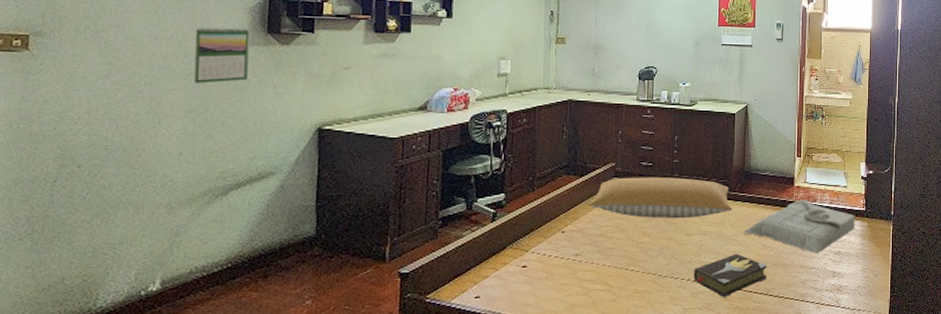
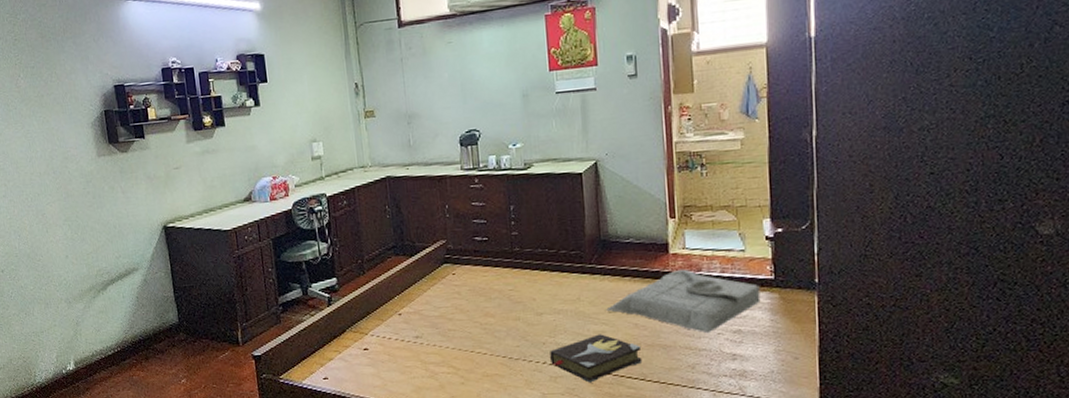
calendar: present [194,26,250,84] -> none [56,142,101,195]
pillow: present [587,176,733,219] -> none [421,251,590,297]

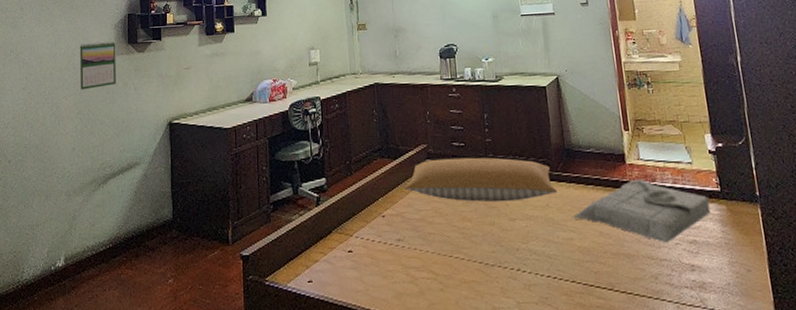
calendar: none [56,142,101,195] -> present [79,41,116,90]
pillow: none [421,251,590,297] -> present [404,157,558,202]
hardback book: present [550,334,643,383] -> none [523,241,610,292]

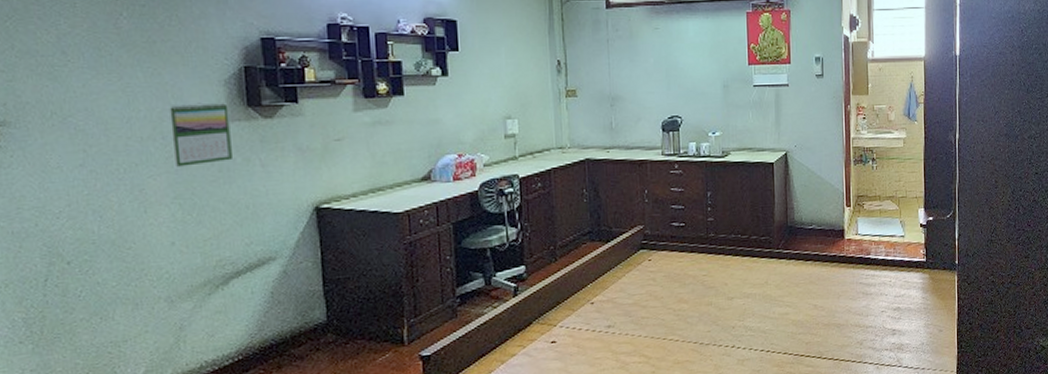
pillow: present [404,157,558,202] -> none [616,237,777,283]
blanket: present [573,179,711,243] -> none [790,253,915,312]

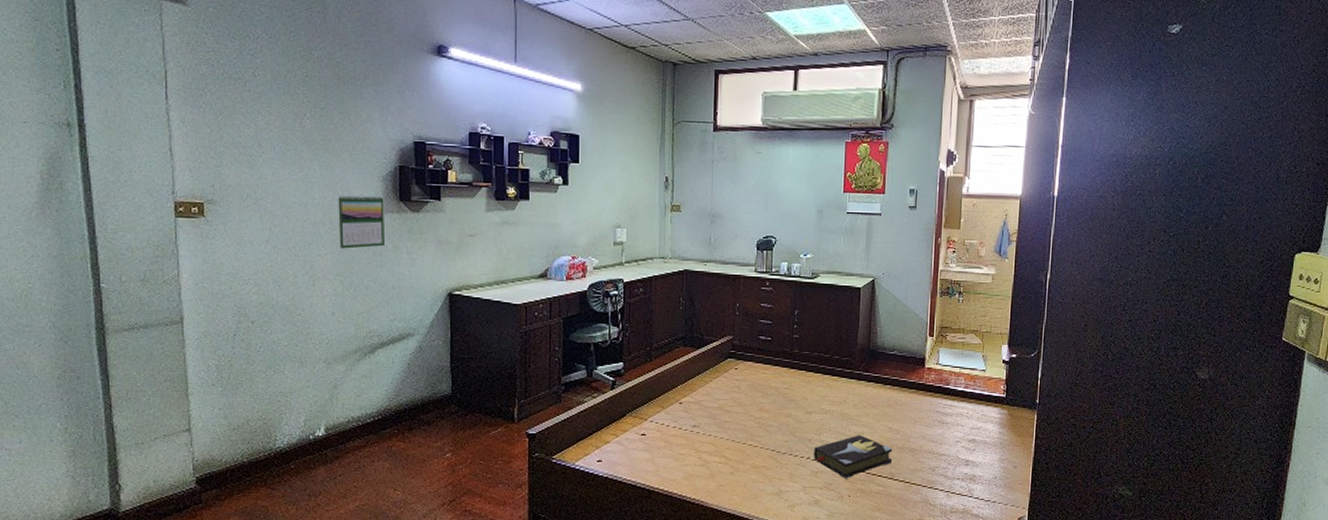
hardback book: none [738,316,820,364] -> present [814,435,893,479]

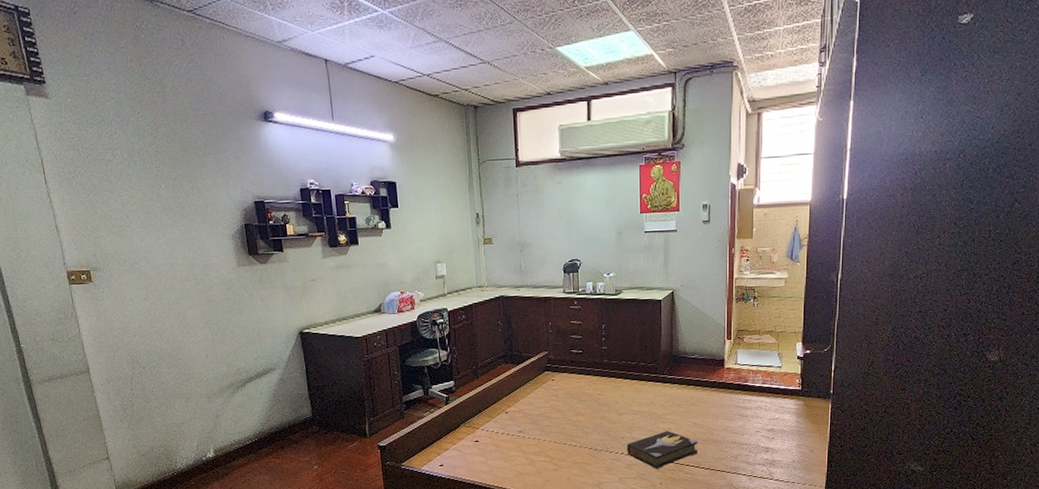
calendar: present [338,194,384,249] -> none [197,252,241,300]

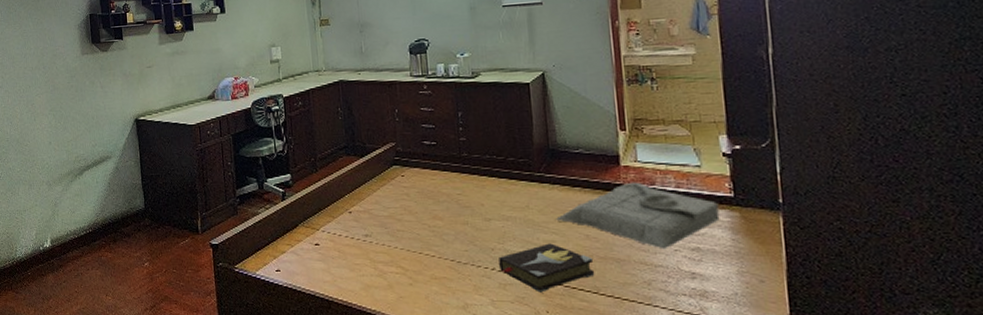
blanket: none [673,380,790,431] -> present [556,182,720,250]

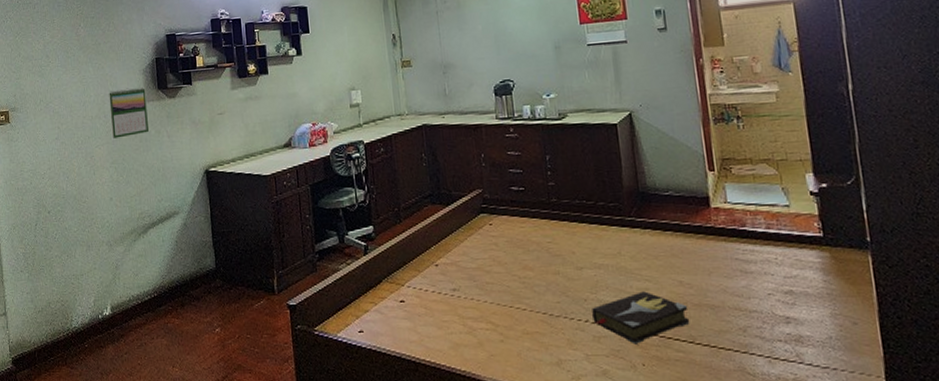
calendar: none [47,42,83,88] -> present [109,88,149,139]
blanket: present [556,182,720,250] -> none [649,224,811,294]

